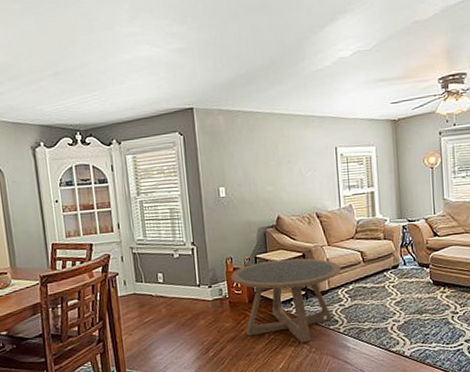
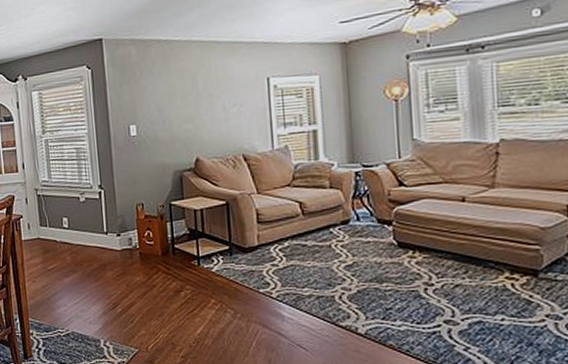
coffee table: present [231,258,341,343] -> none [142,207,274,306]

